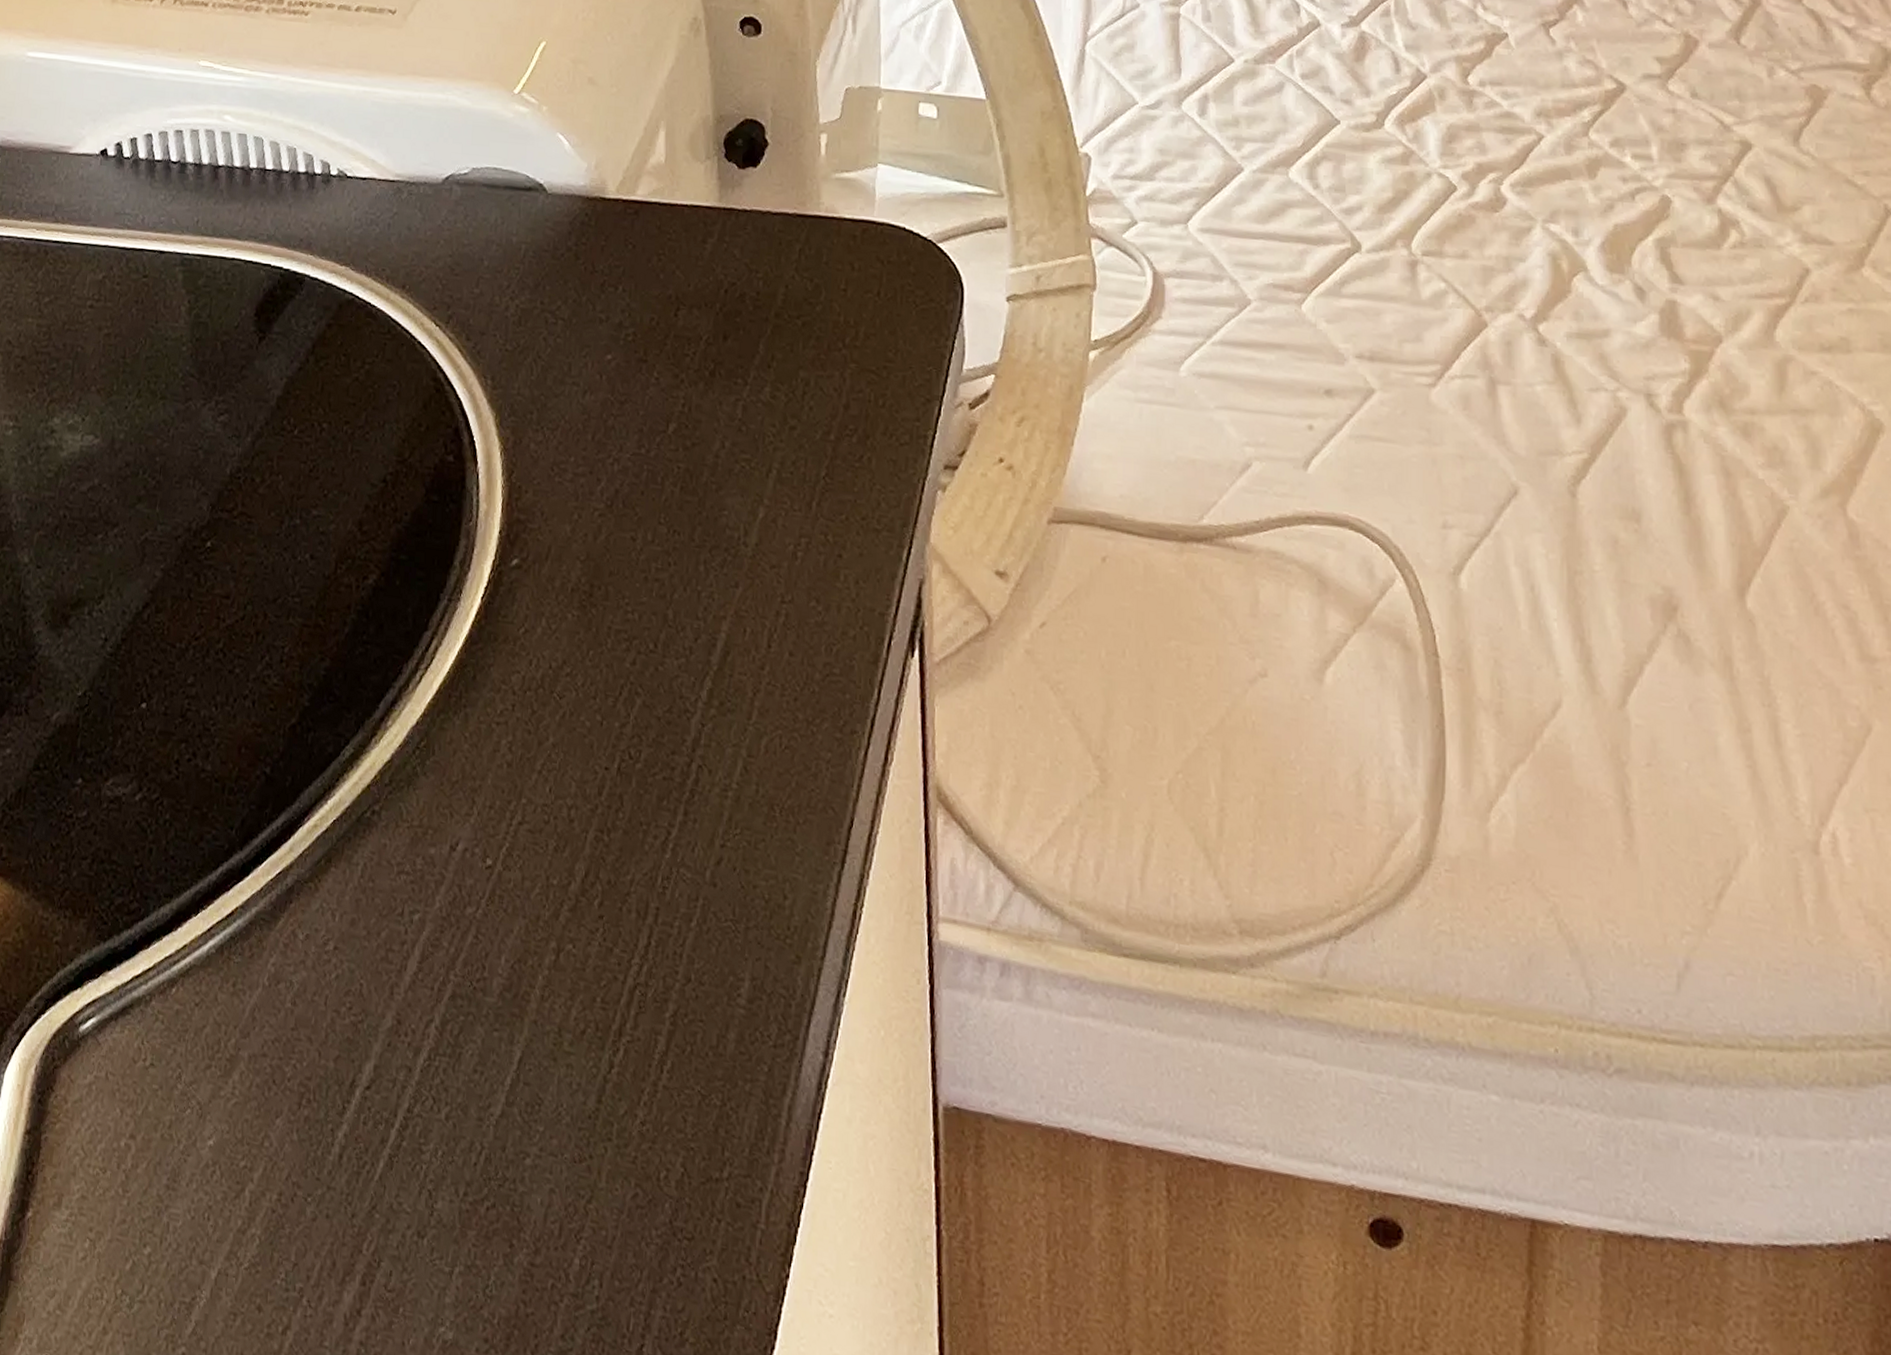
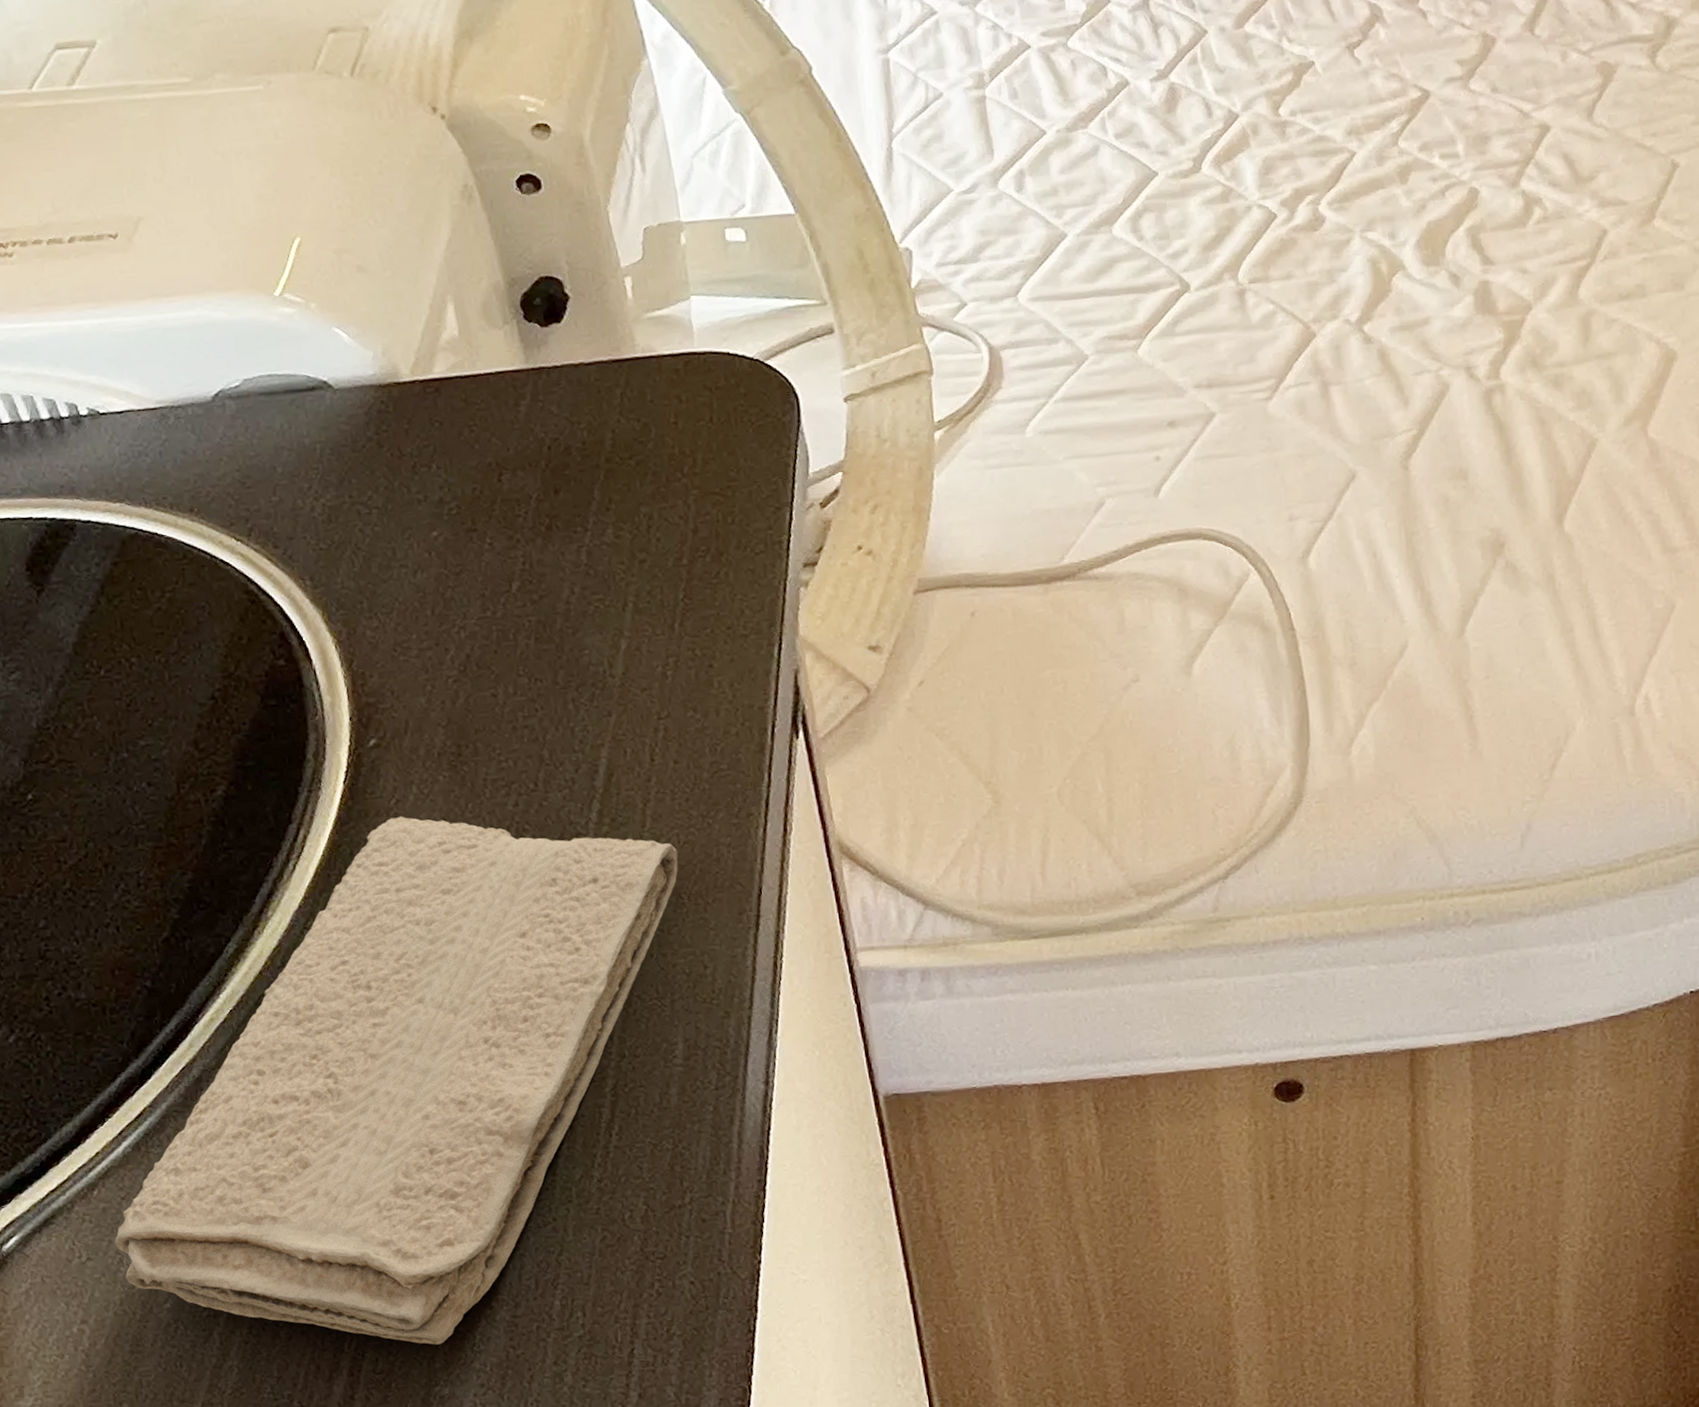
washcloth: none [179,648,778,1275] -> present [114,816,678,1345]

